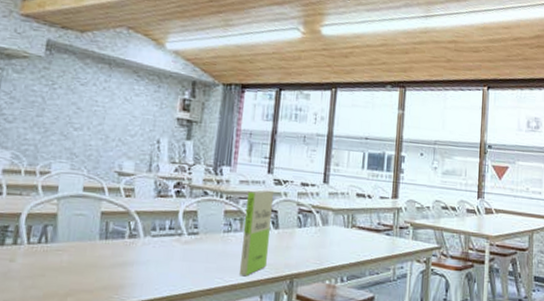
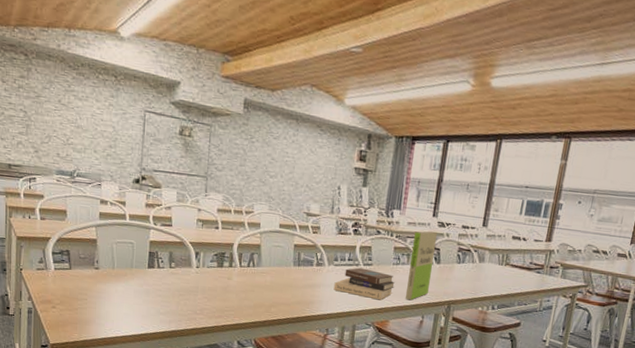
books: none [150,238,226,279] -> present [333,267,395,301]

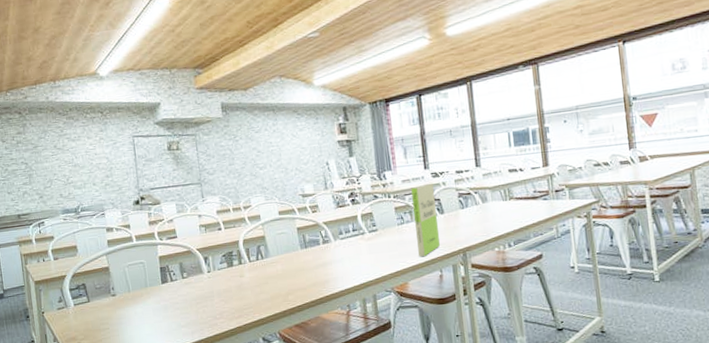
books: present [333,267,395,301] -> none [344,235,405,265]

